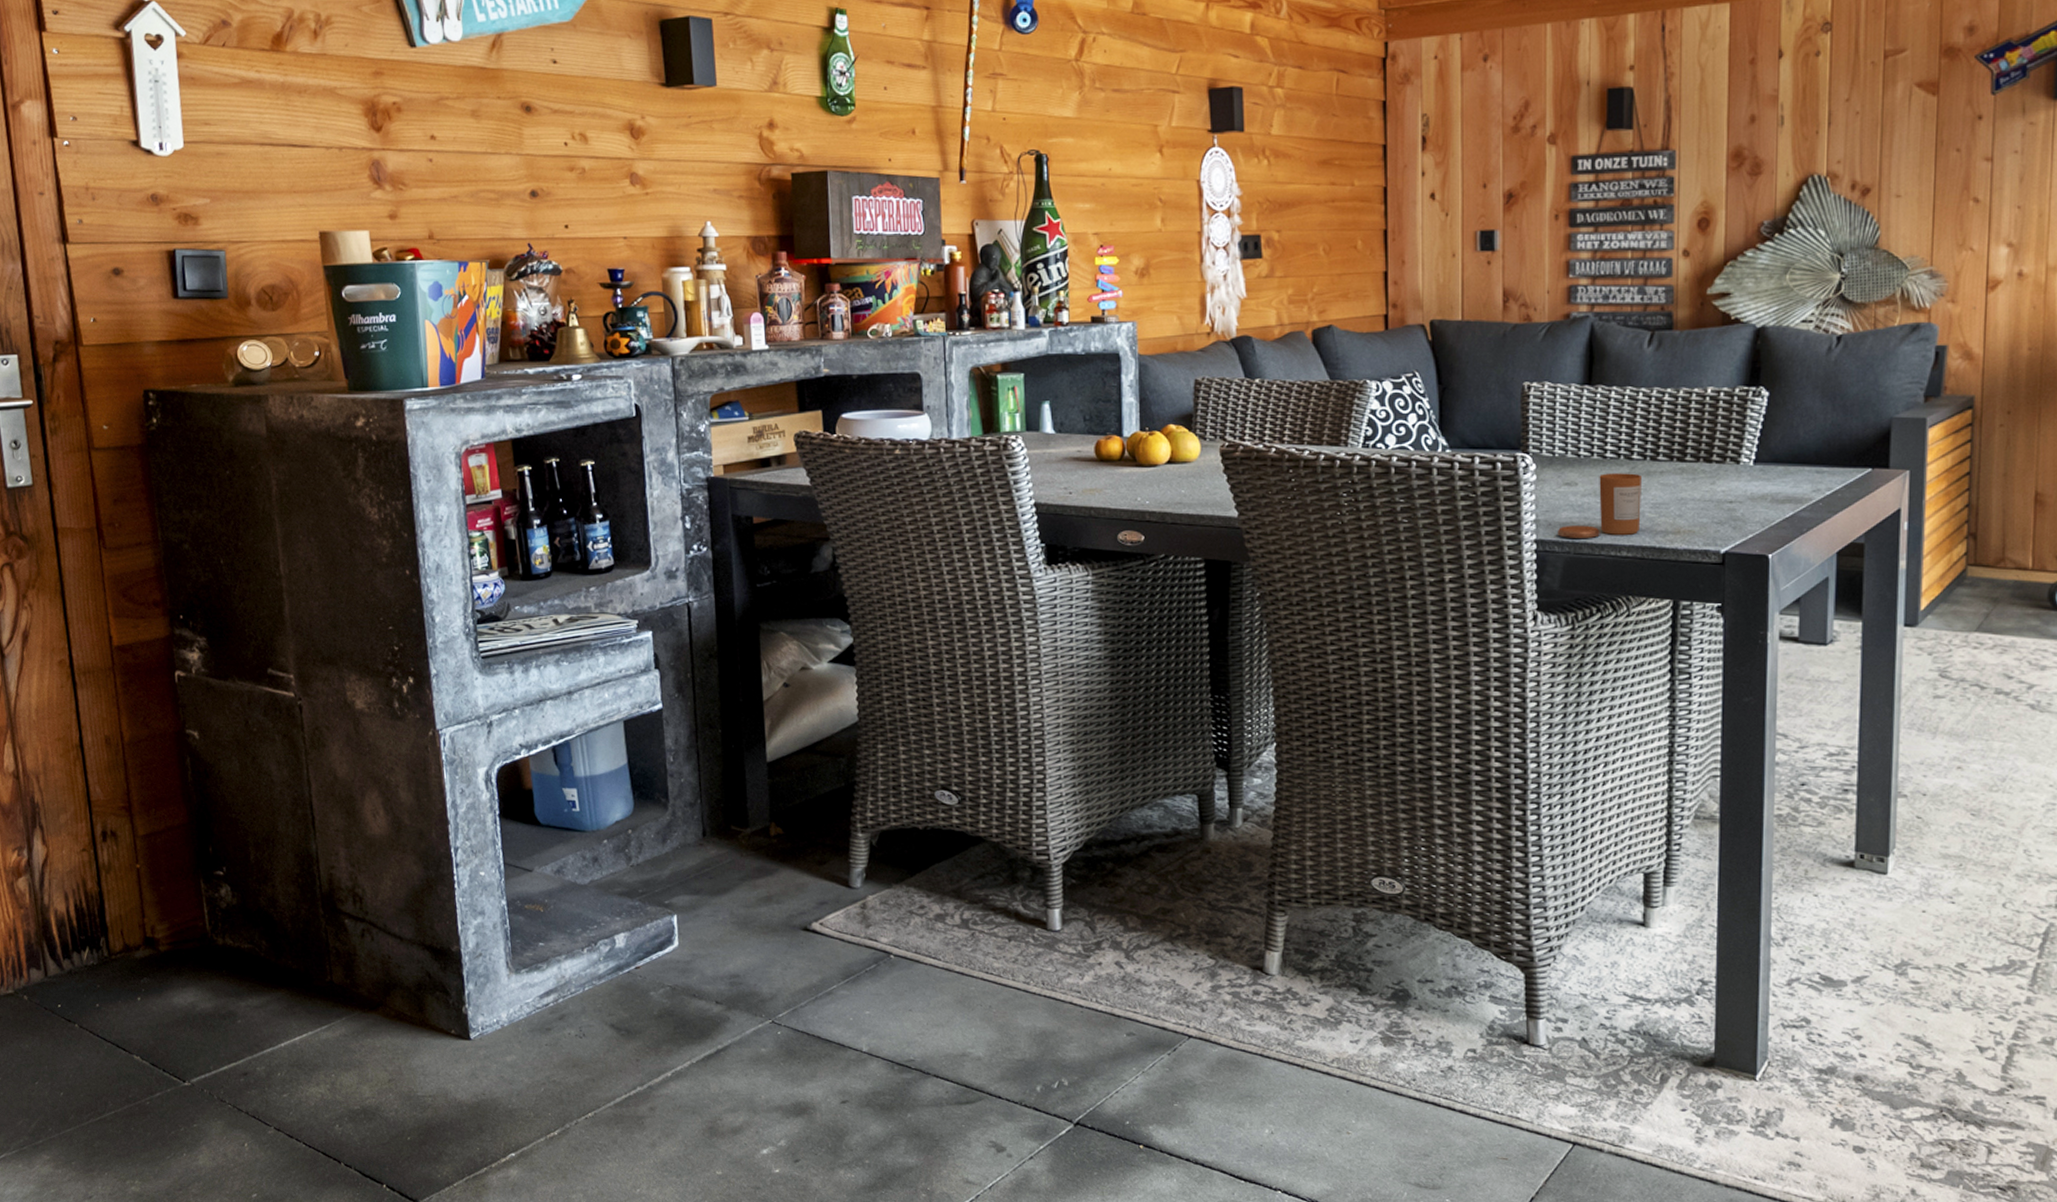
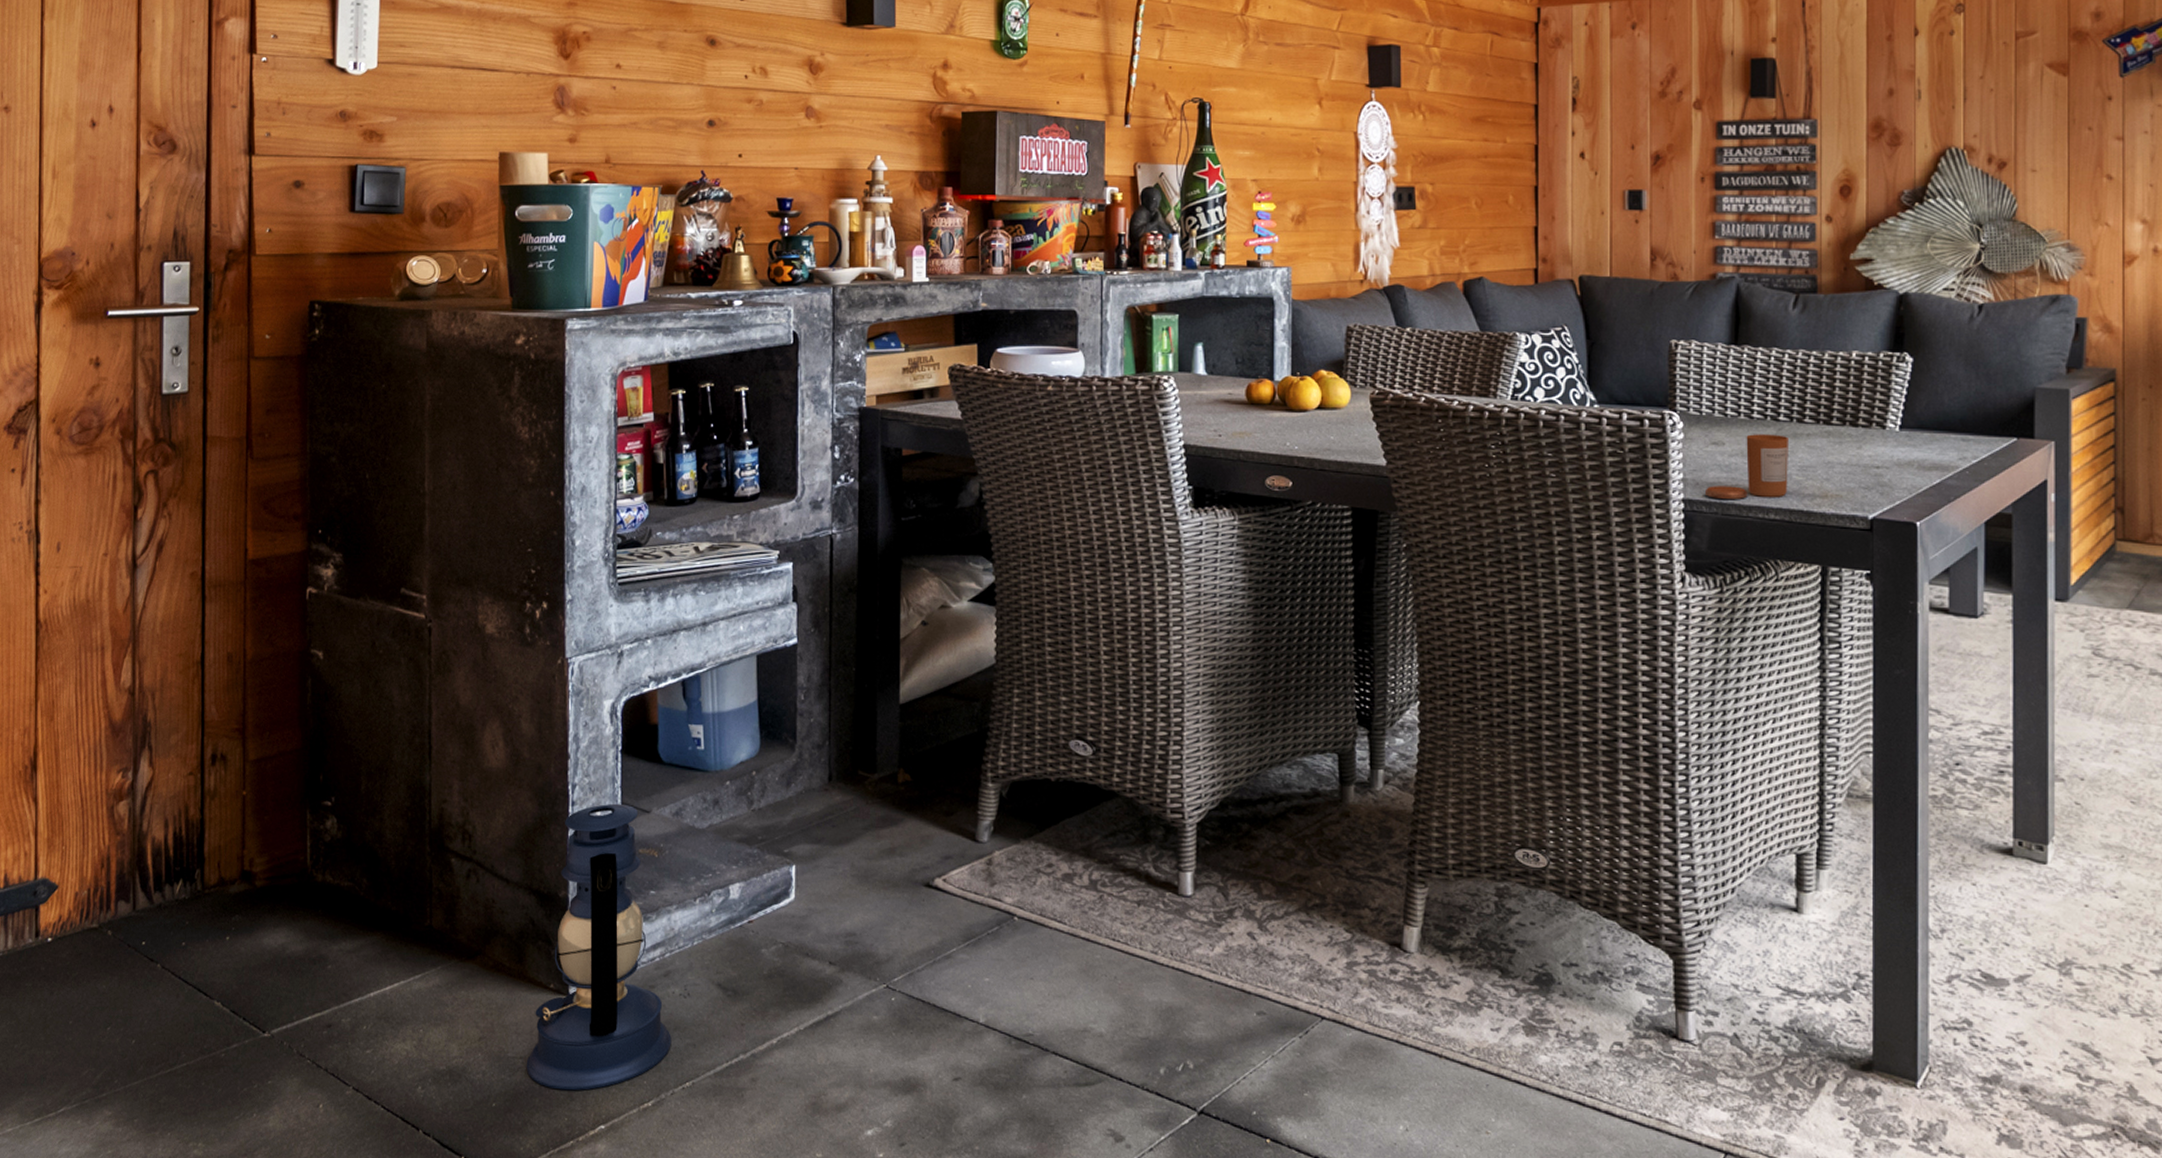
lantern: none [435,864,572,1124] -> present [526,803,672,1091]

